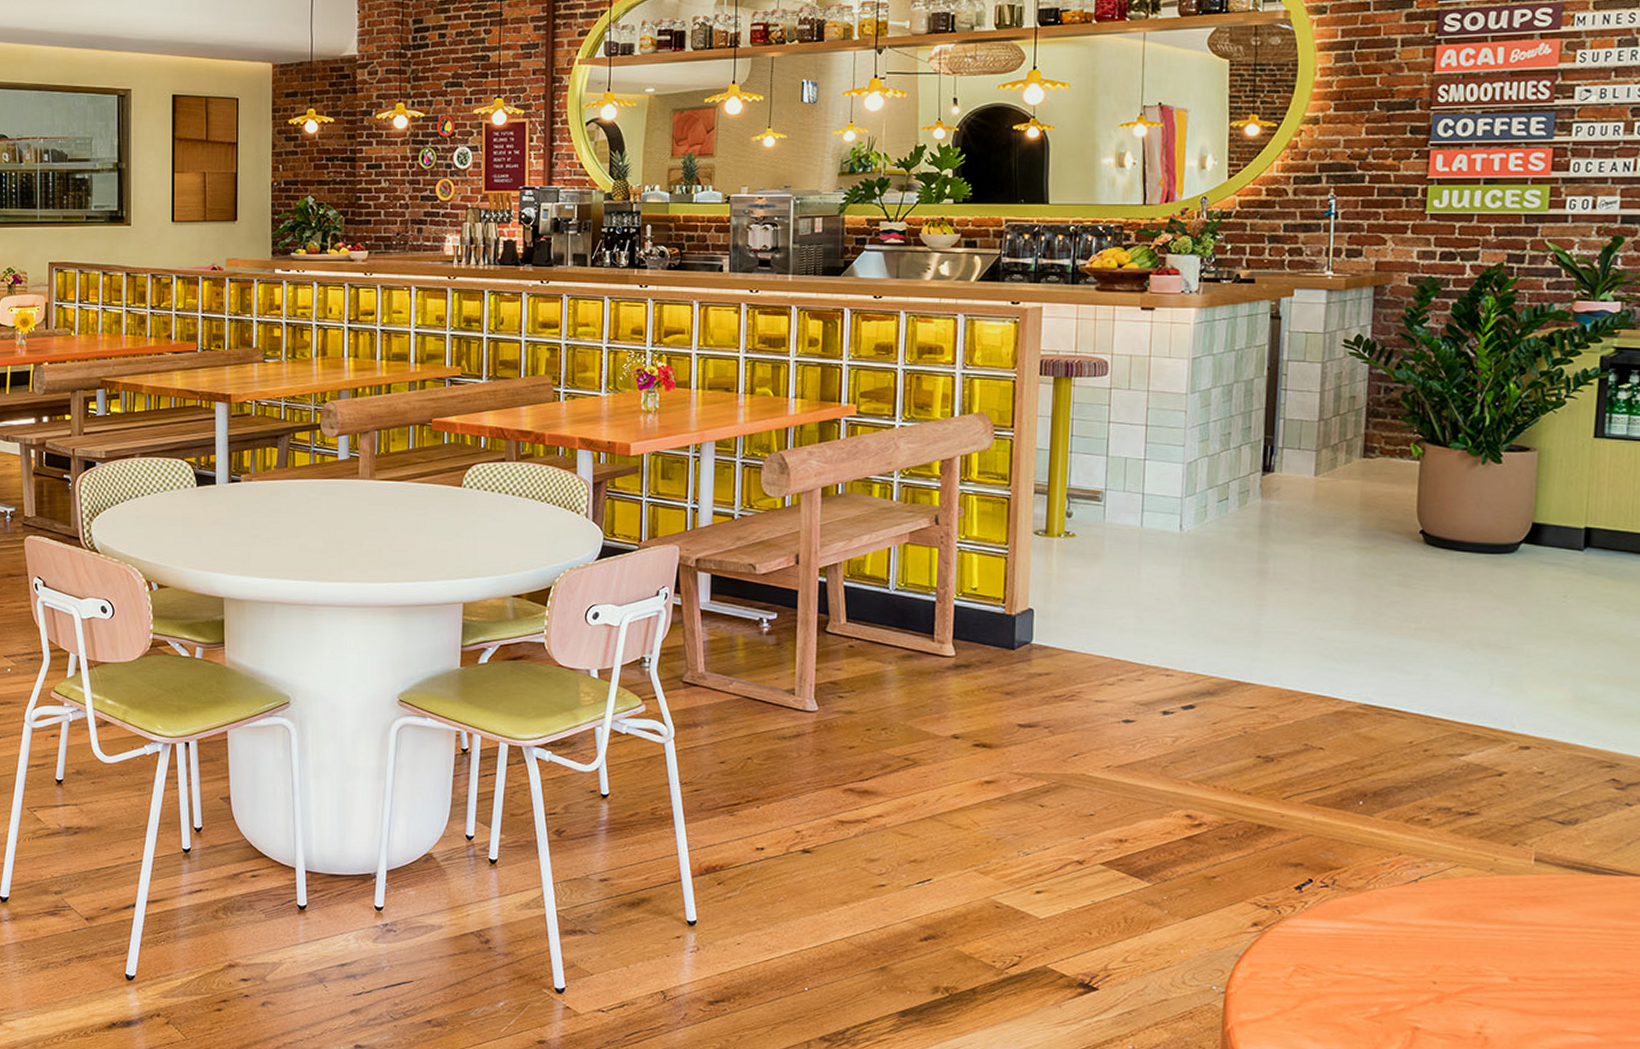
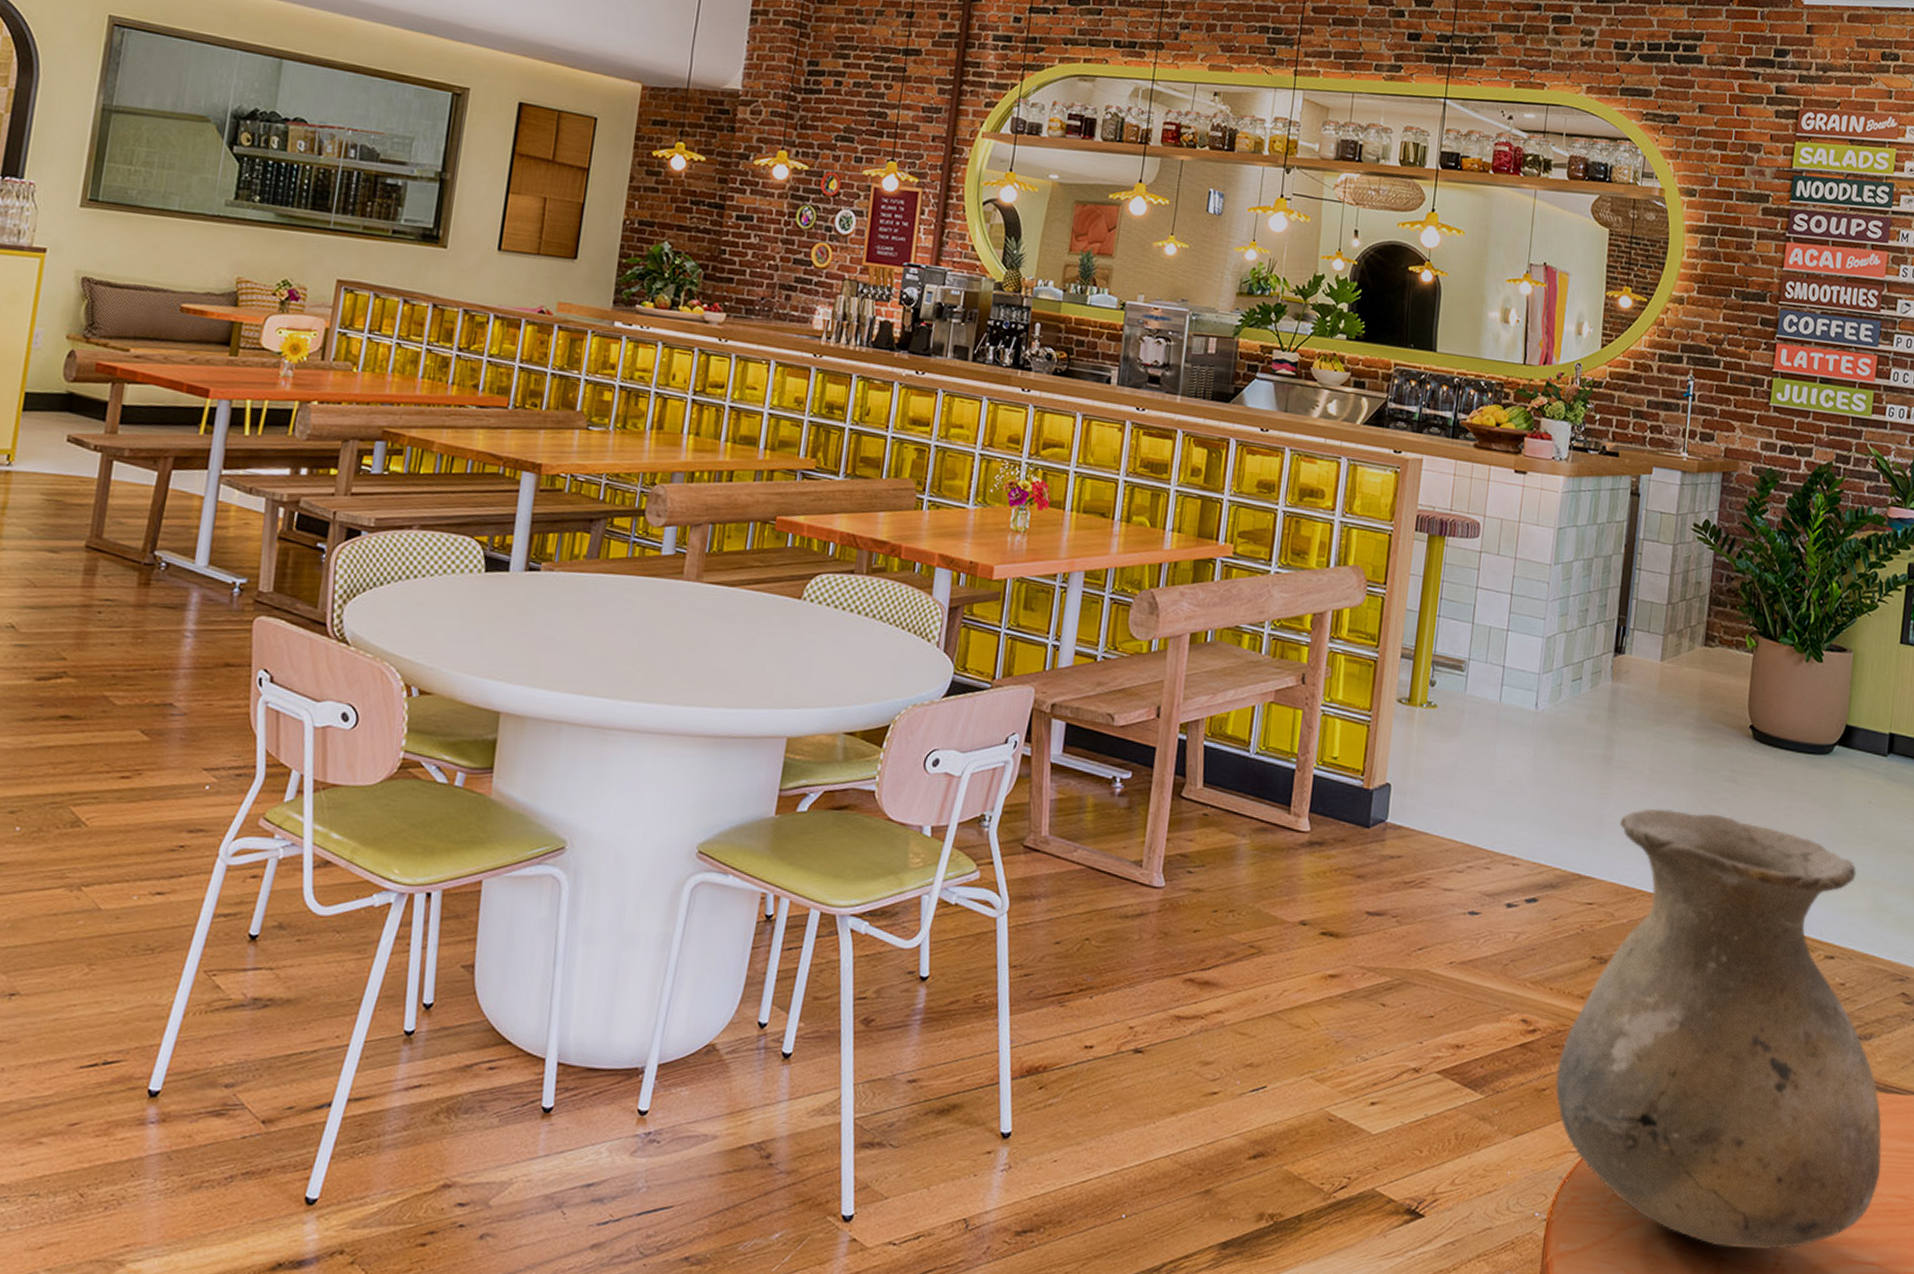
vase: none [1226,616,1595,1021] -> present [1555,808,1882,1251]

